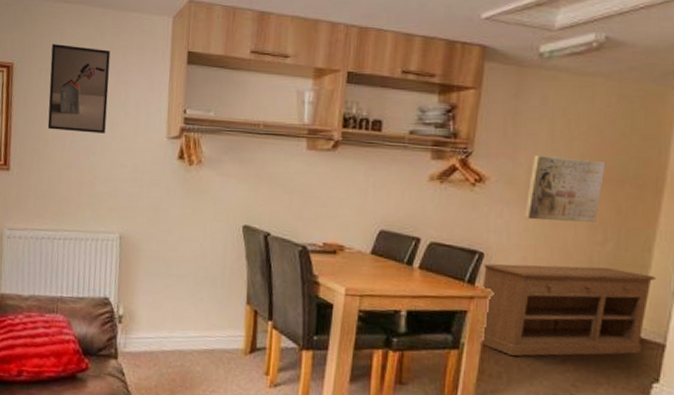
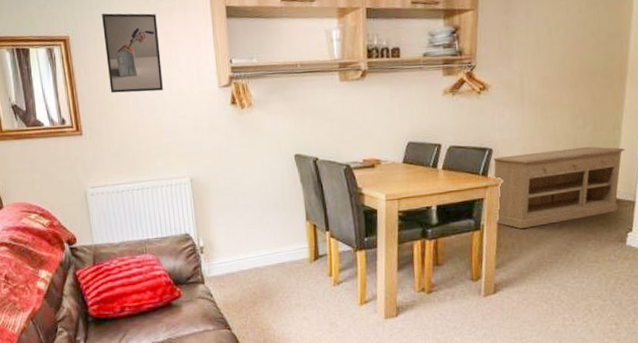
stone relief: present [524,156,606,223] -> none [521,59,581,116]

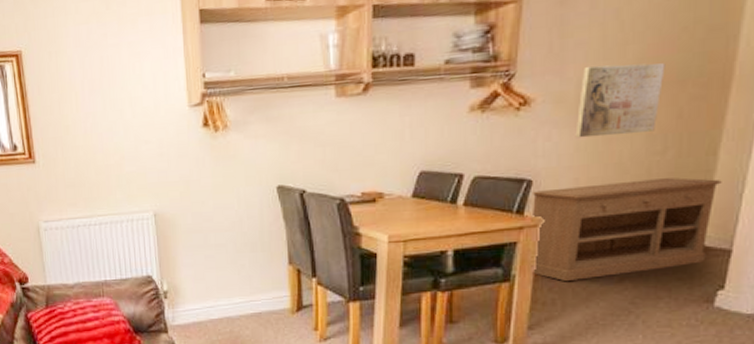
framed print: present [102,13,163,93] -> none [58,21,125,115]
stone relief: none [521,59,581,116] -> present [575,63,666,138]

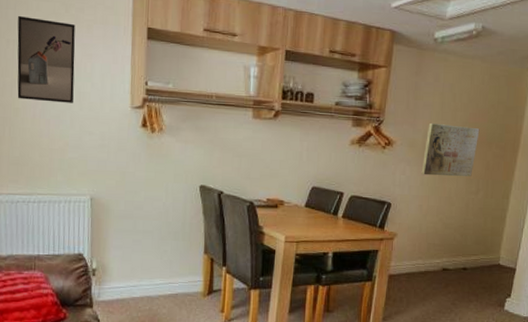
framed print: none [58,21,125,115] -> present [17,15,75,103]
sideboard: present [531,177,722,282] -> none [388,211,511,285]

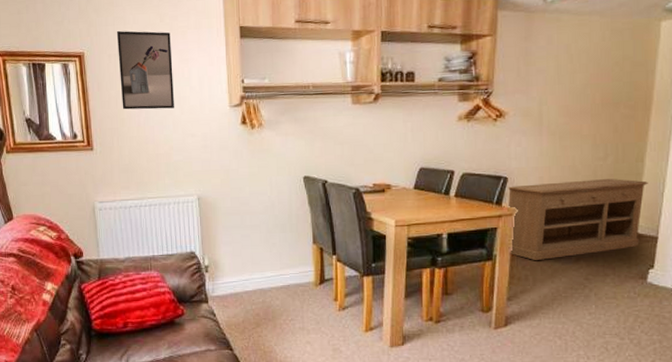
sideboard: none [388,211,511,285] -> present [507,179,648,261]
stone relief: present [421,123,480,177] -> none [539,88,604,145]

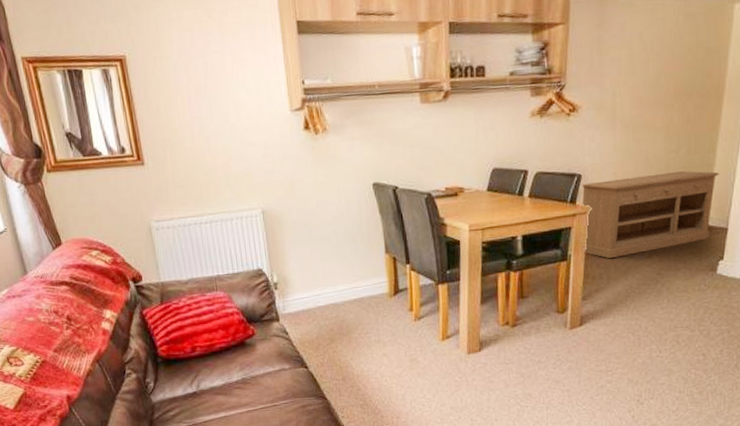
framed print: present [117,30,174,110] -> none [161,29,230,119]

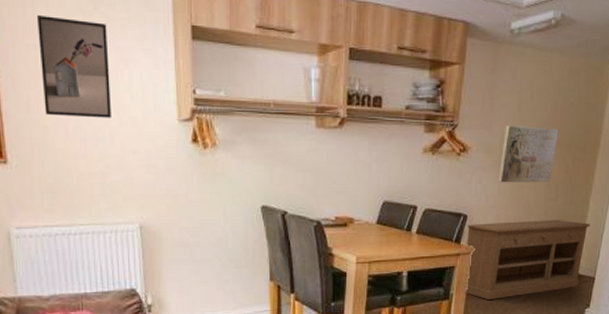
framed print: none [161,29,230,119] -> present [37,14,111,118]
stone relief: none [612,77,677,139] -> present [498,126,559,183]

